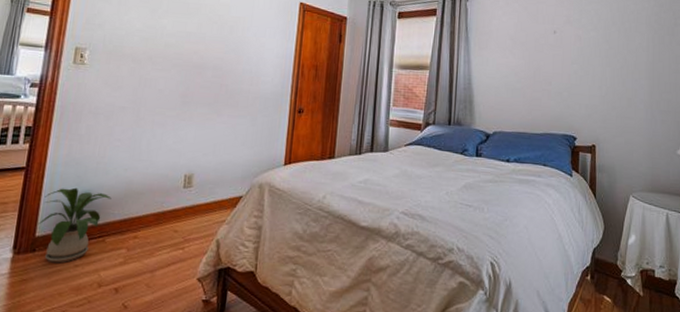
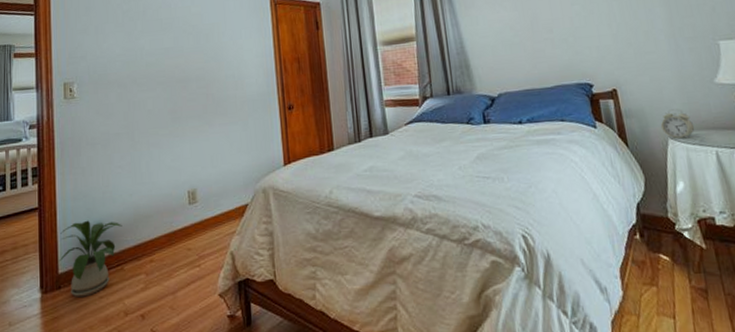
alarm clock: none [626,171,652,198] -> present [660,109,694,139]

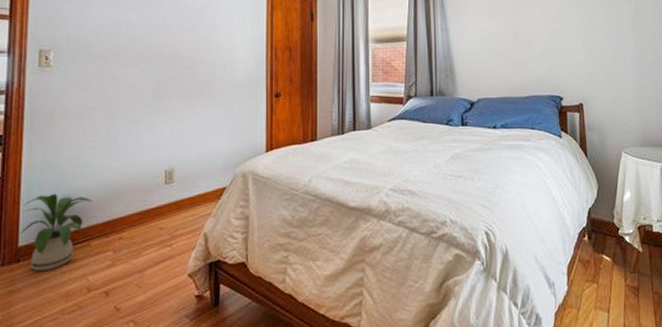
alarm clock: present [660,109,694,139] -> none [617,126,644,153]

